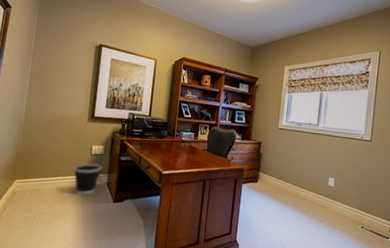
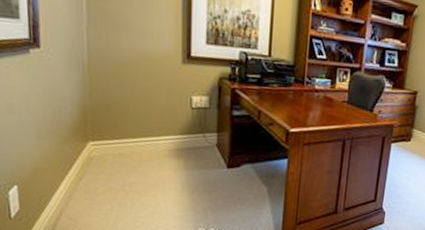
wastebasket: present [73,163,103,196] -> none [169,118,209,160]

